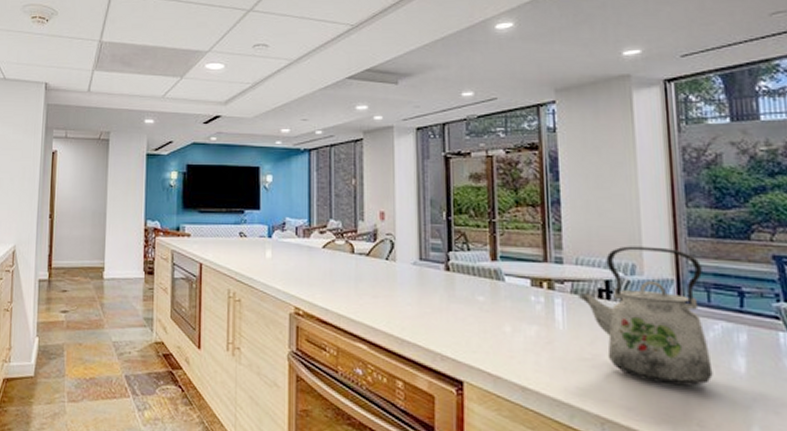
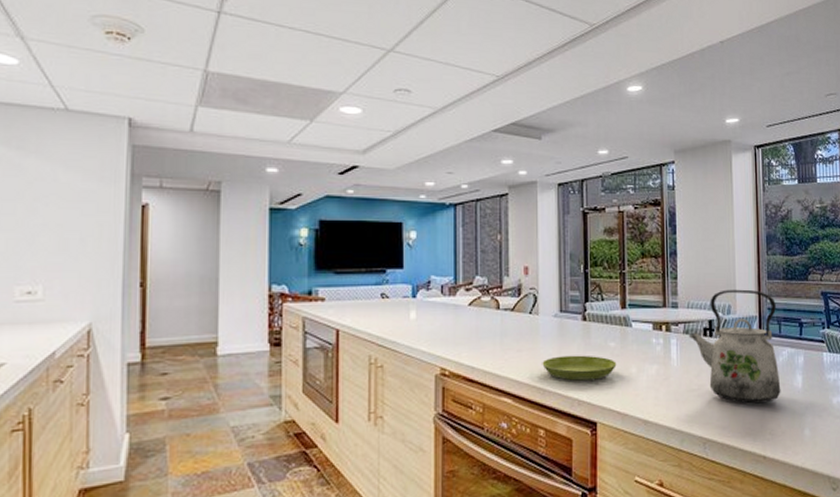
saucer: none [400,306,487,335] -> present [542,355,617,381]

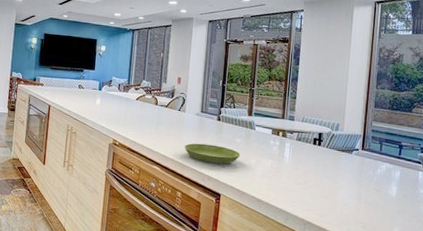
kettle: present [688,289,781,404] -> none [300,111,380,203]

